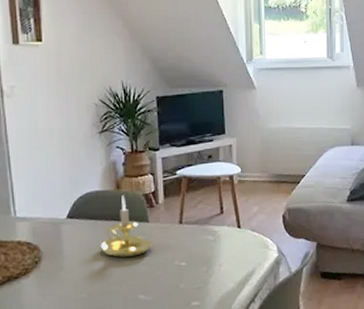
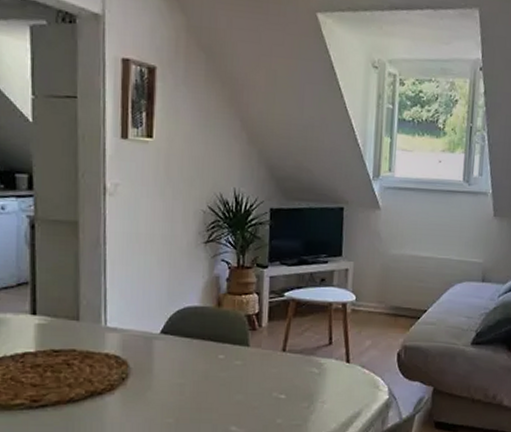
candle holder: present [100,196,152,258] -> none [193,314,251,384]

